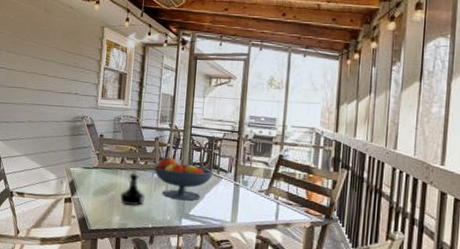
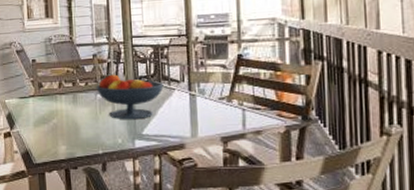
tequila bottle: present [120,173,146,206] -> none [62,96,92,133]

